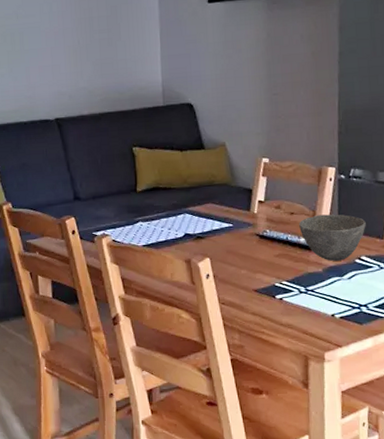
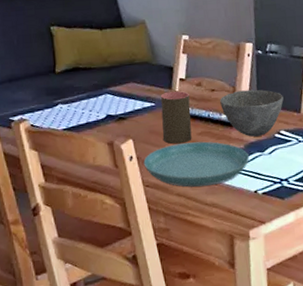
saucer: none [220,263,327,308] -> present [143,141,249,187]
cup: none [238,213,269,265] -> present [160,91,192,144]

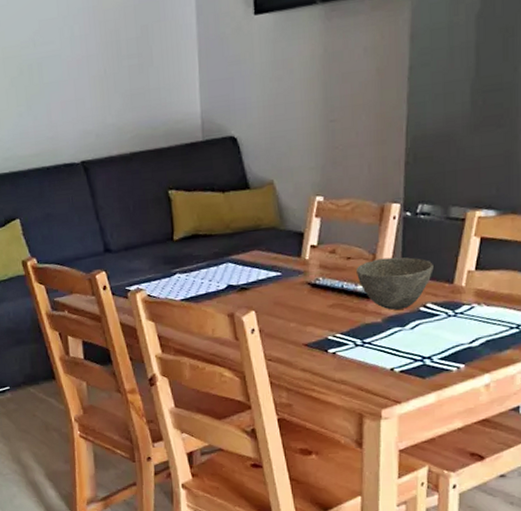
saucer: present [143,141,249,187] -> none [266,314,387,363]
cup: present [160,91,192,144] -> none [287,259,322,317]

